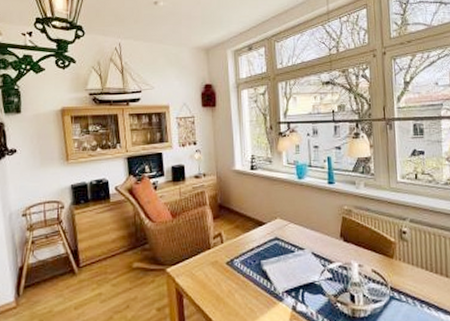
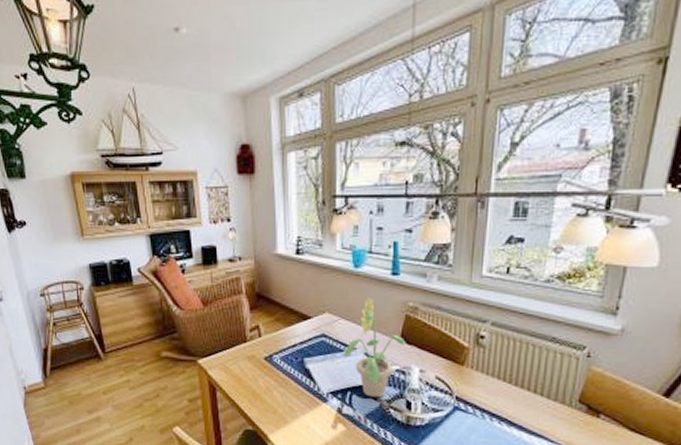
sunflower: none [294,203,345,293] -> present [344,296,406,398]

